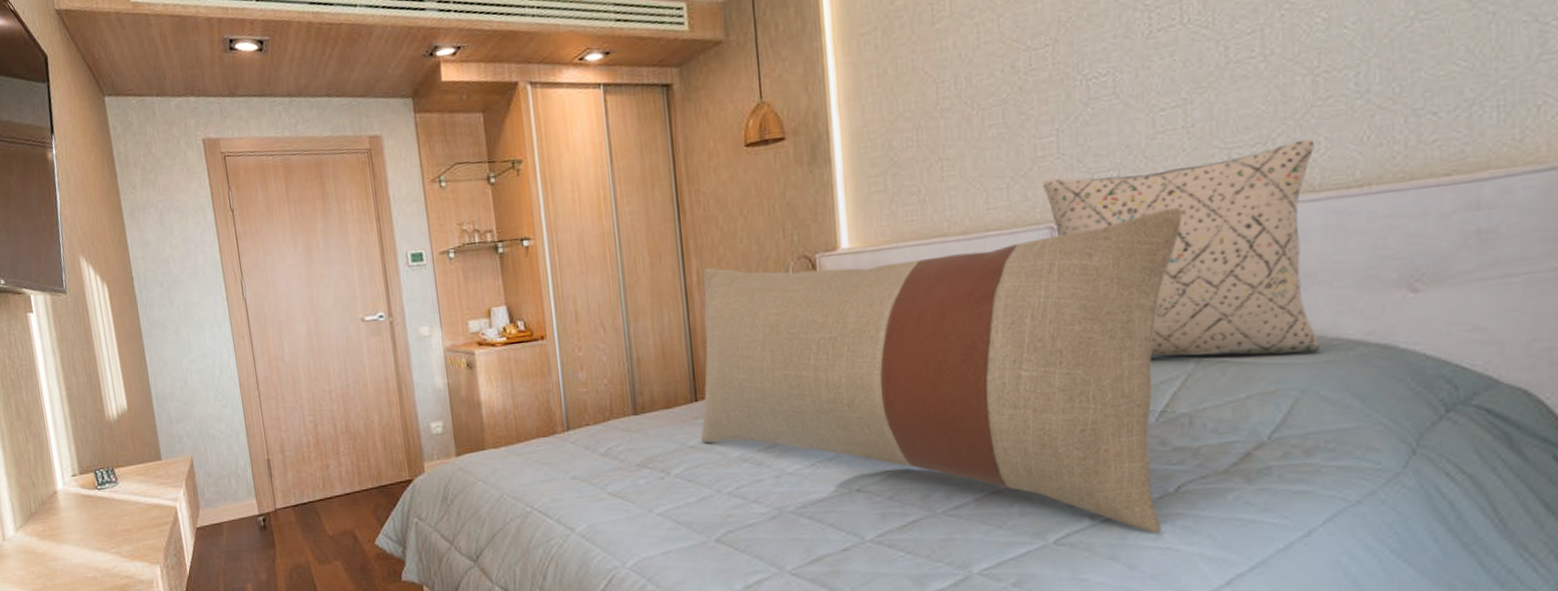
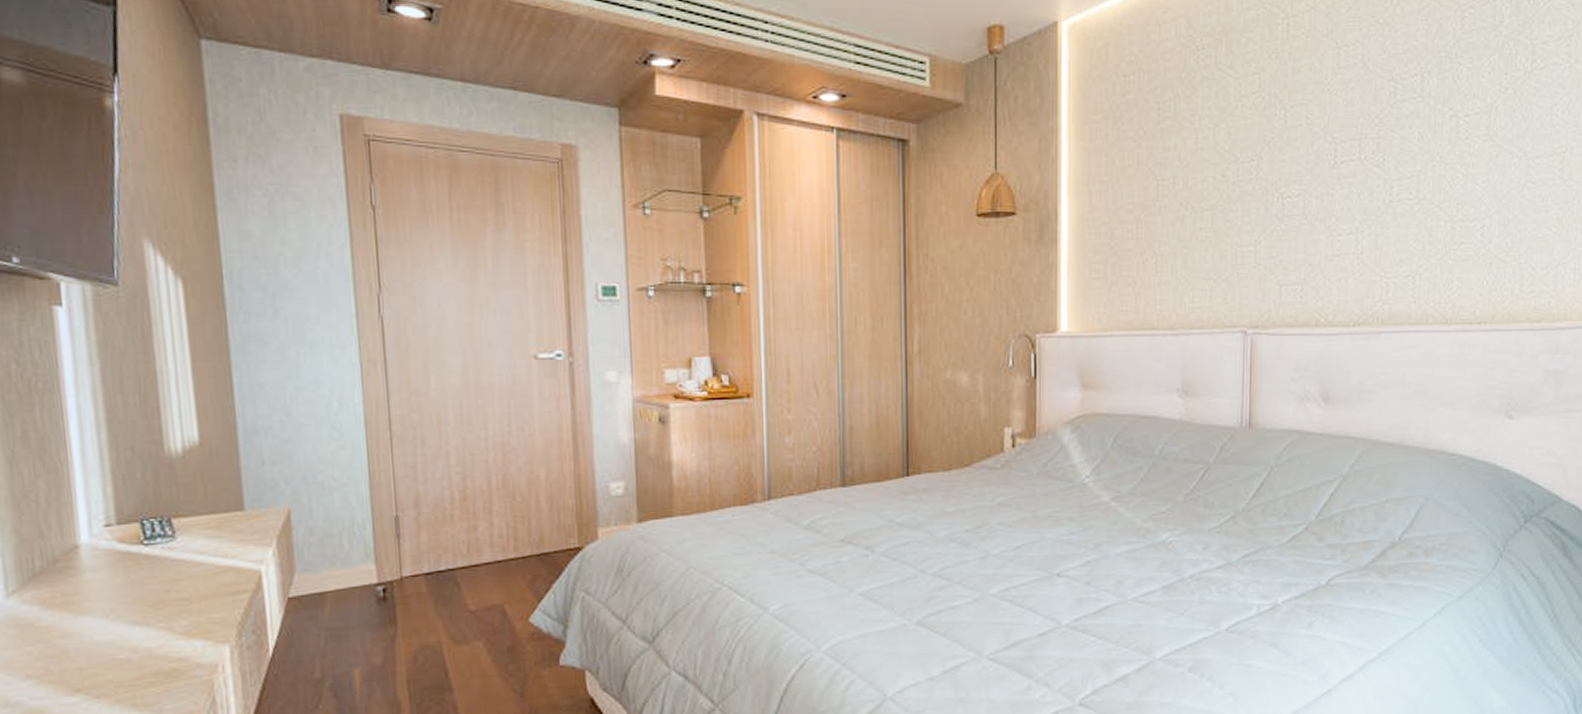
pillow: present [700,207,1182,533] -> none [909,325,1348,623]
pillow: present [1043,139,1319,356] -> none [1241,277,1450,465]

